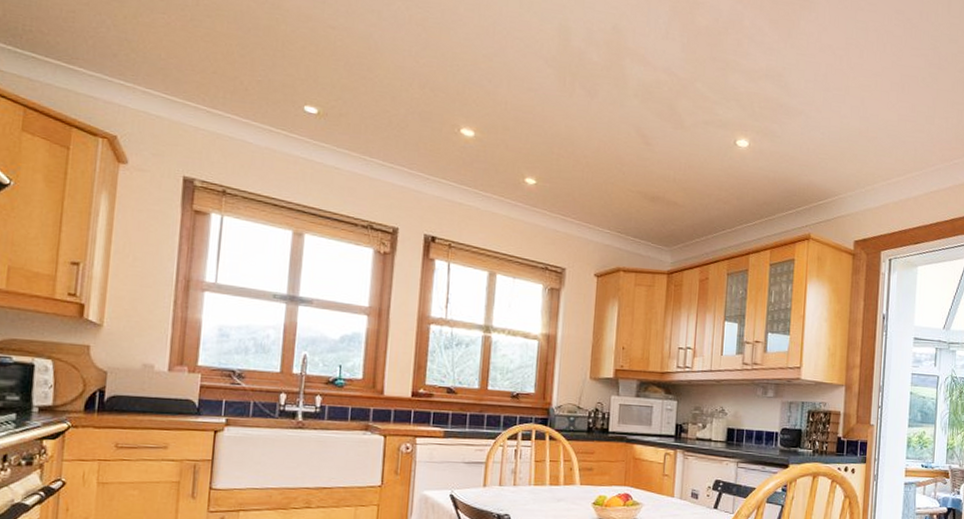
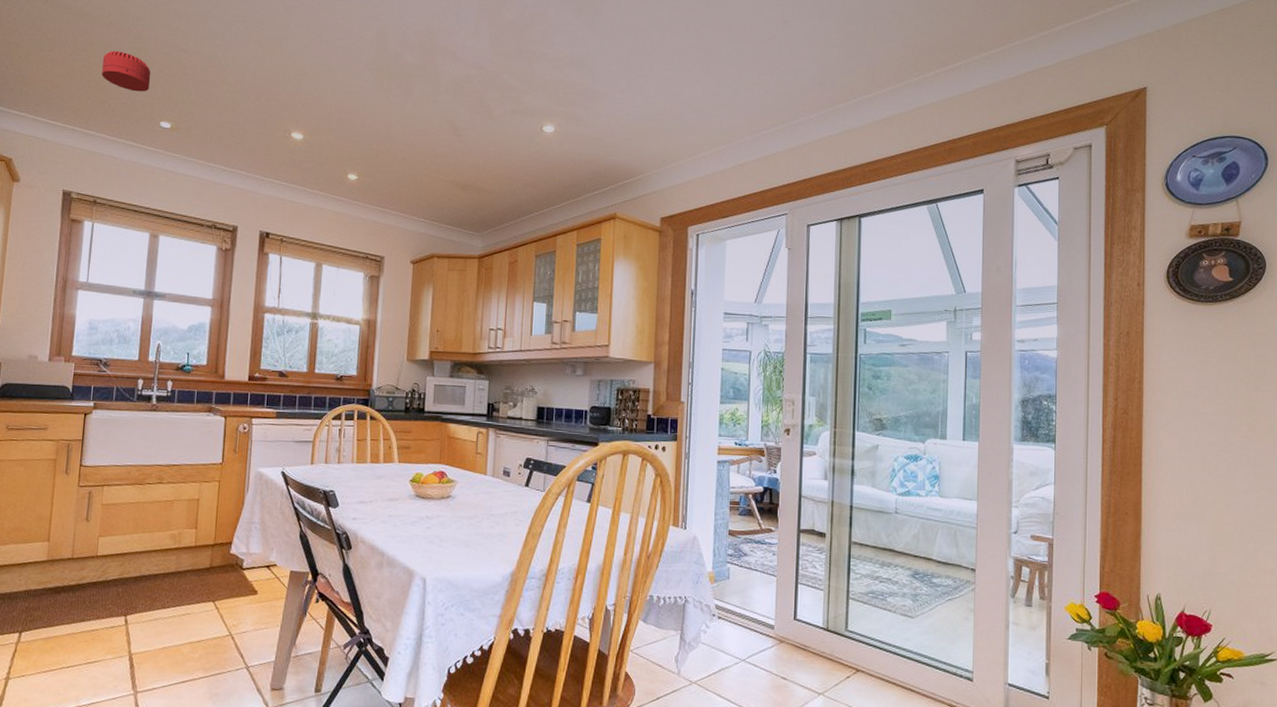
smoke detector: none [231,19,293,71] -> present [101,50,151,92]

